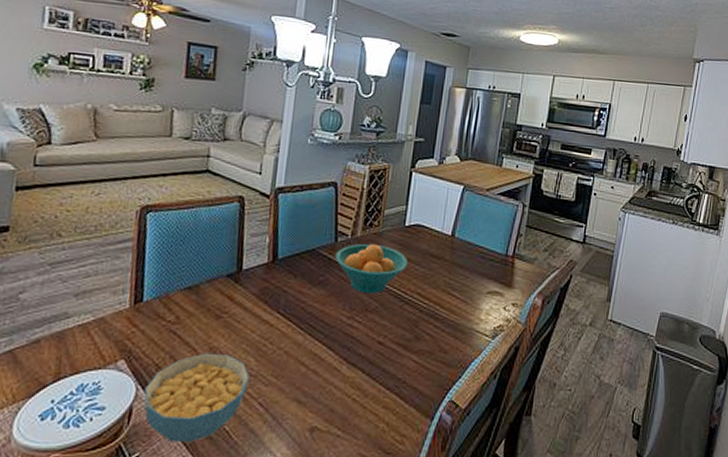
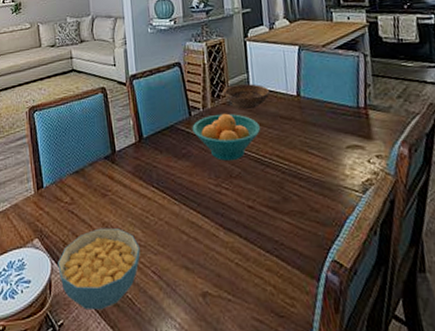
bowl: none [377,215,426,242] -> present [223,83,270,109]

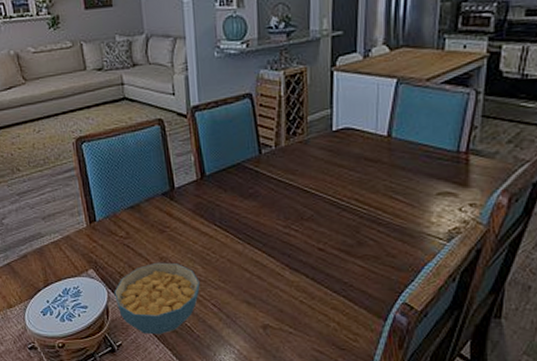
fruit bowl: present [192,113,261,162] -> none [262,152,341,203]
bowl: present [223,83,270,109] -> none [301,121,356,148]

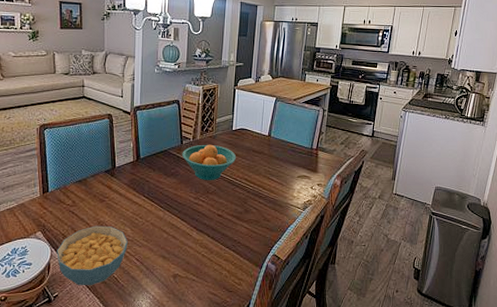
fruit bowl: none [262,152,341,203] -> present [182,144,237,181]

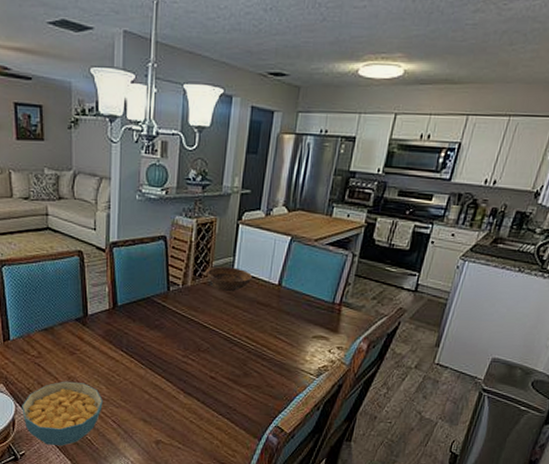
fruit bowl: present [182,144,237,181] -> none [168,292,237,337]
bowl: none [212,123,248,142] -> present [206,266,253,291]

